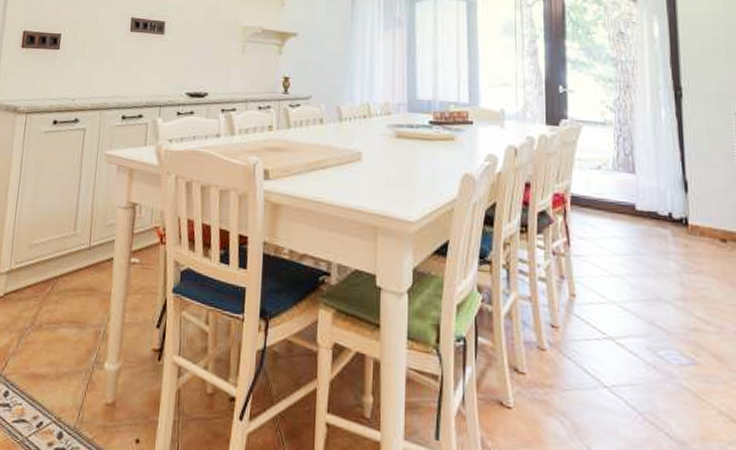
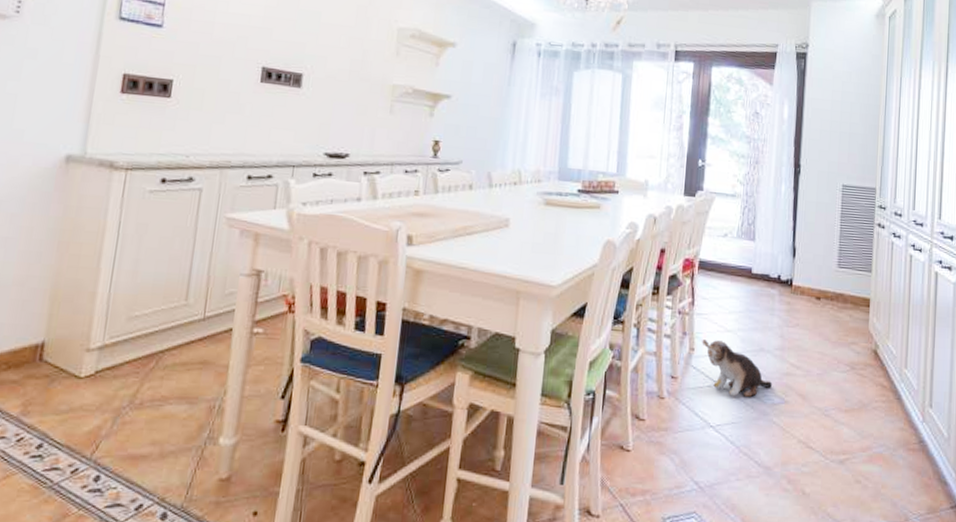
plush toy: none [583,285,677,356] -> present [702,339,773,398]

